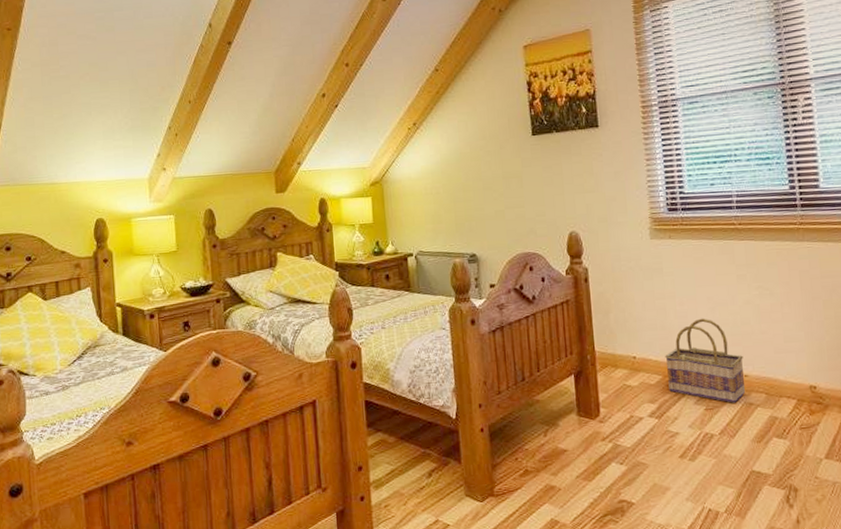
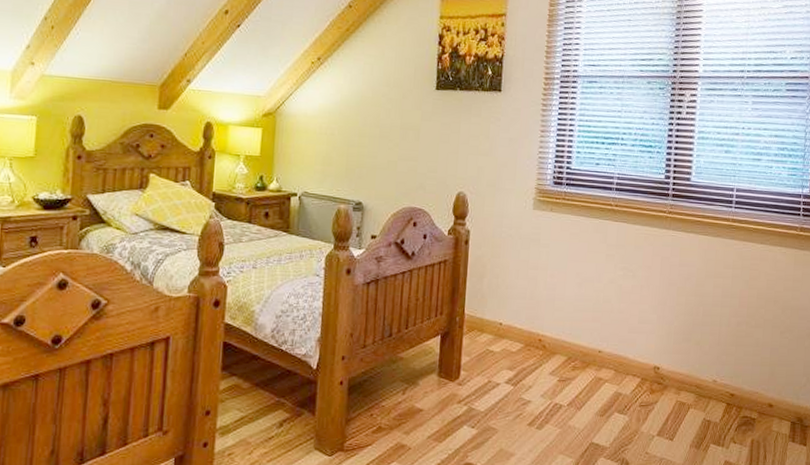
basket: present [665,318,746,403] -> none [528,292,600,377]

